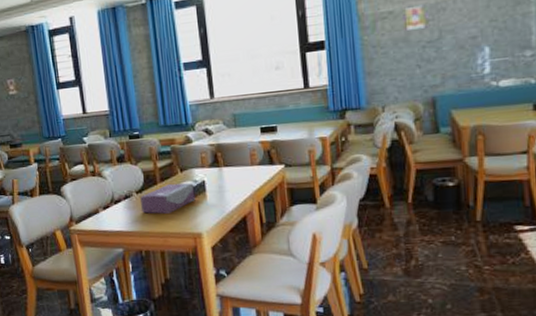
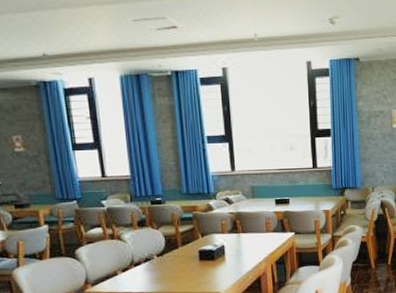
tissue box: present [140,183,196,214] -> none [161,247,215,276]

